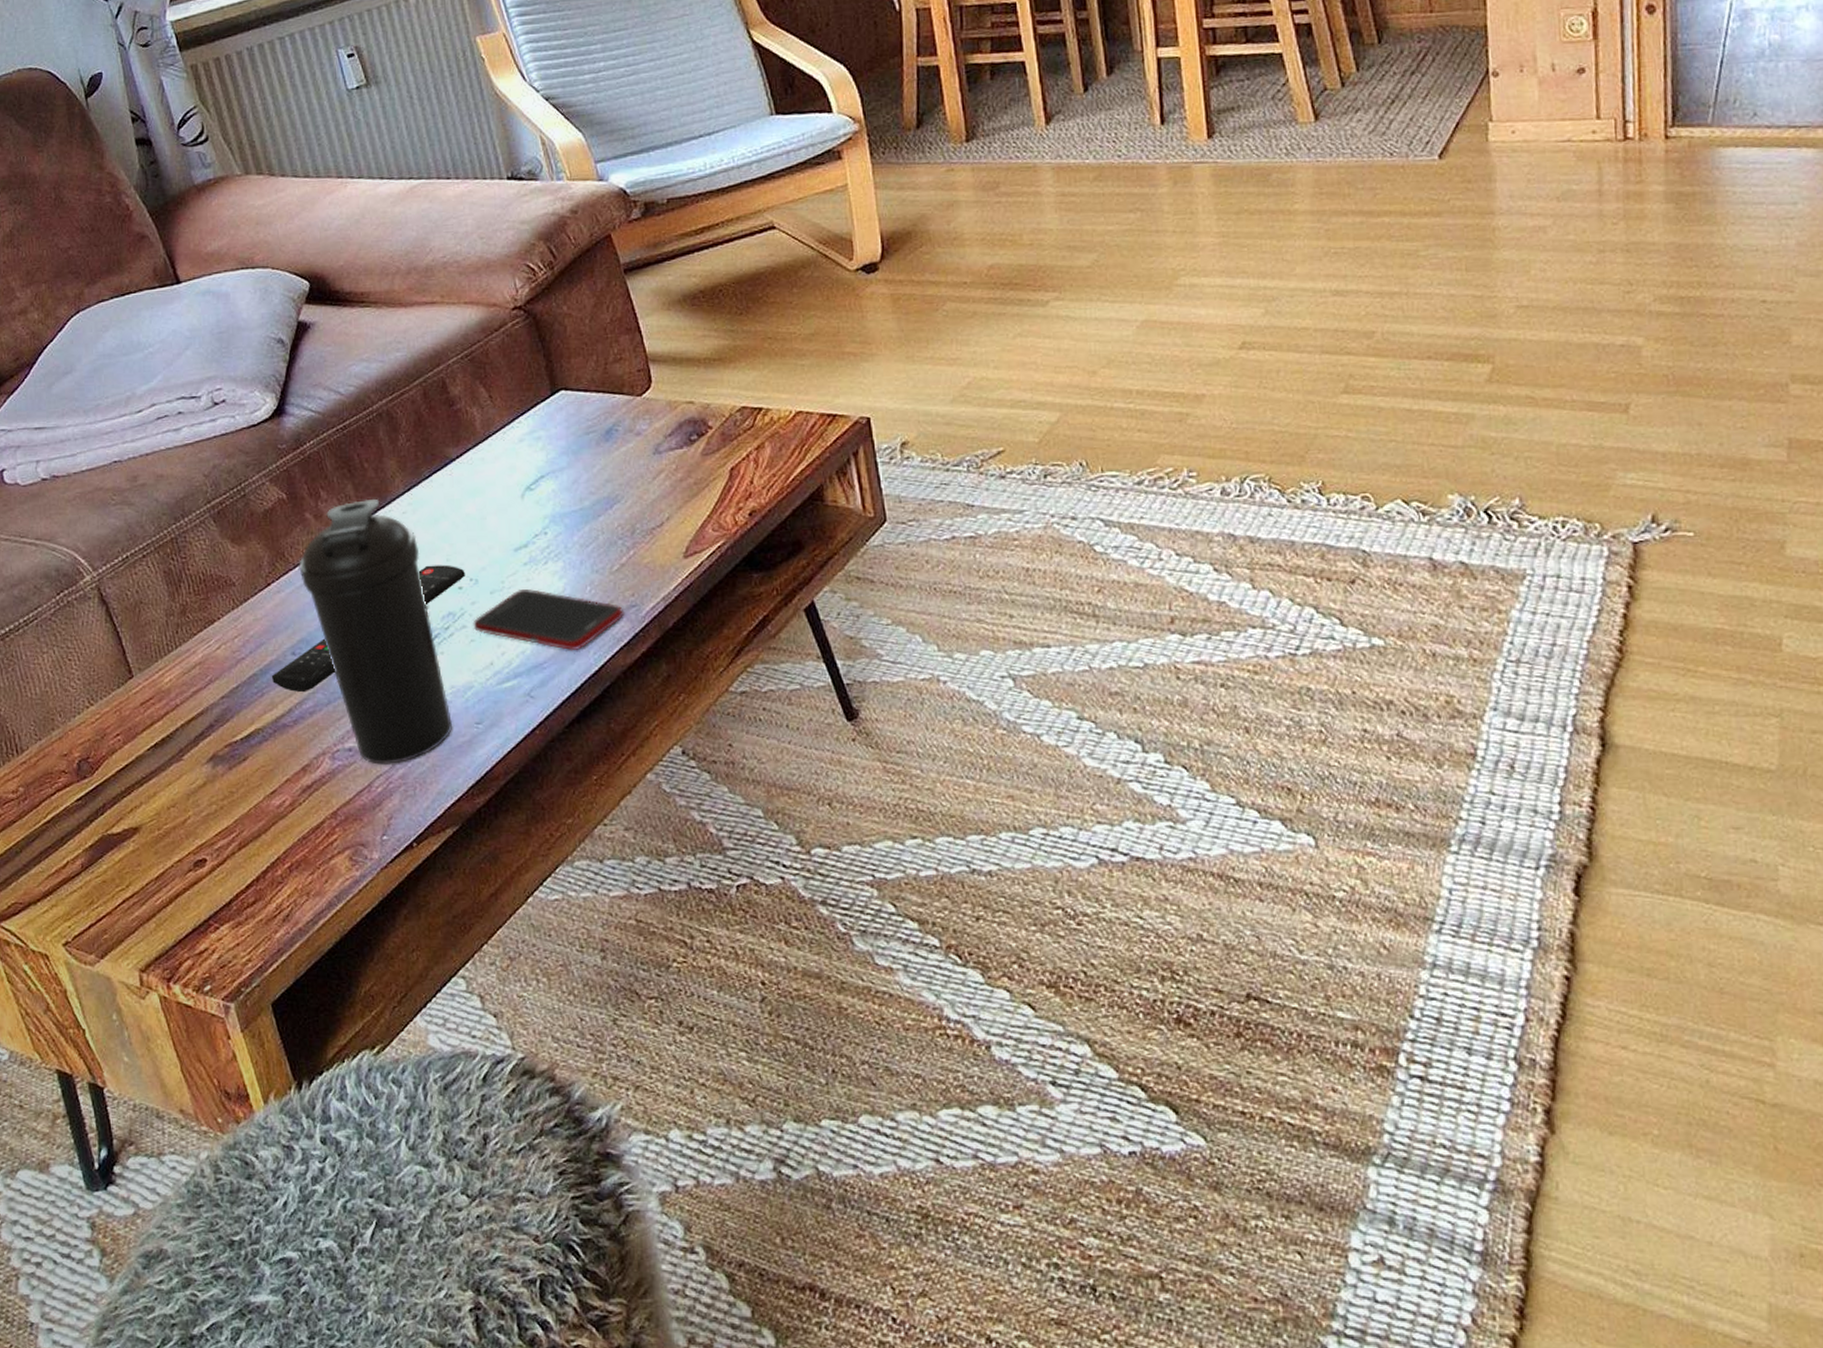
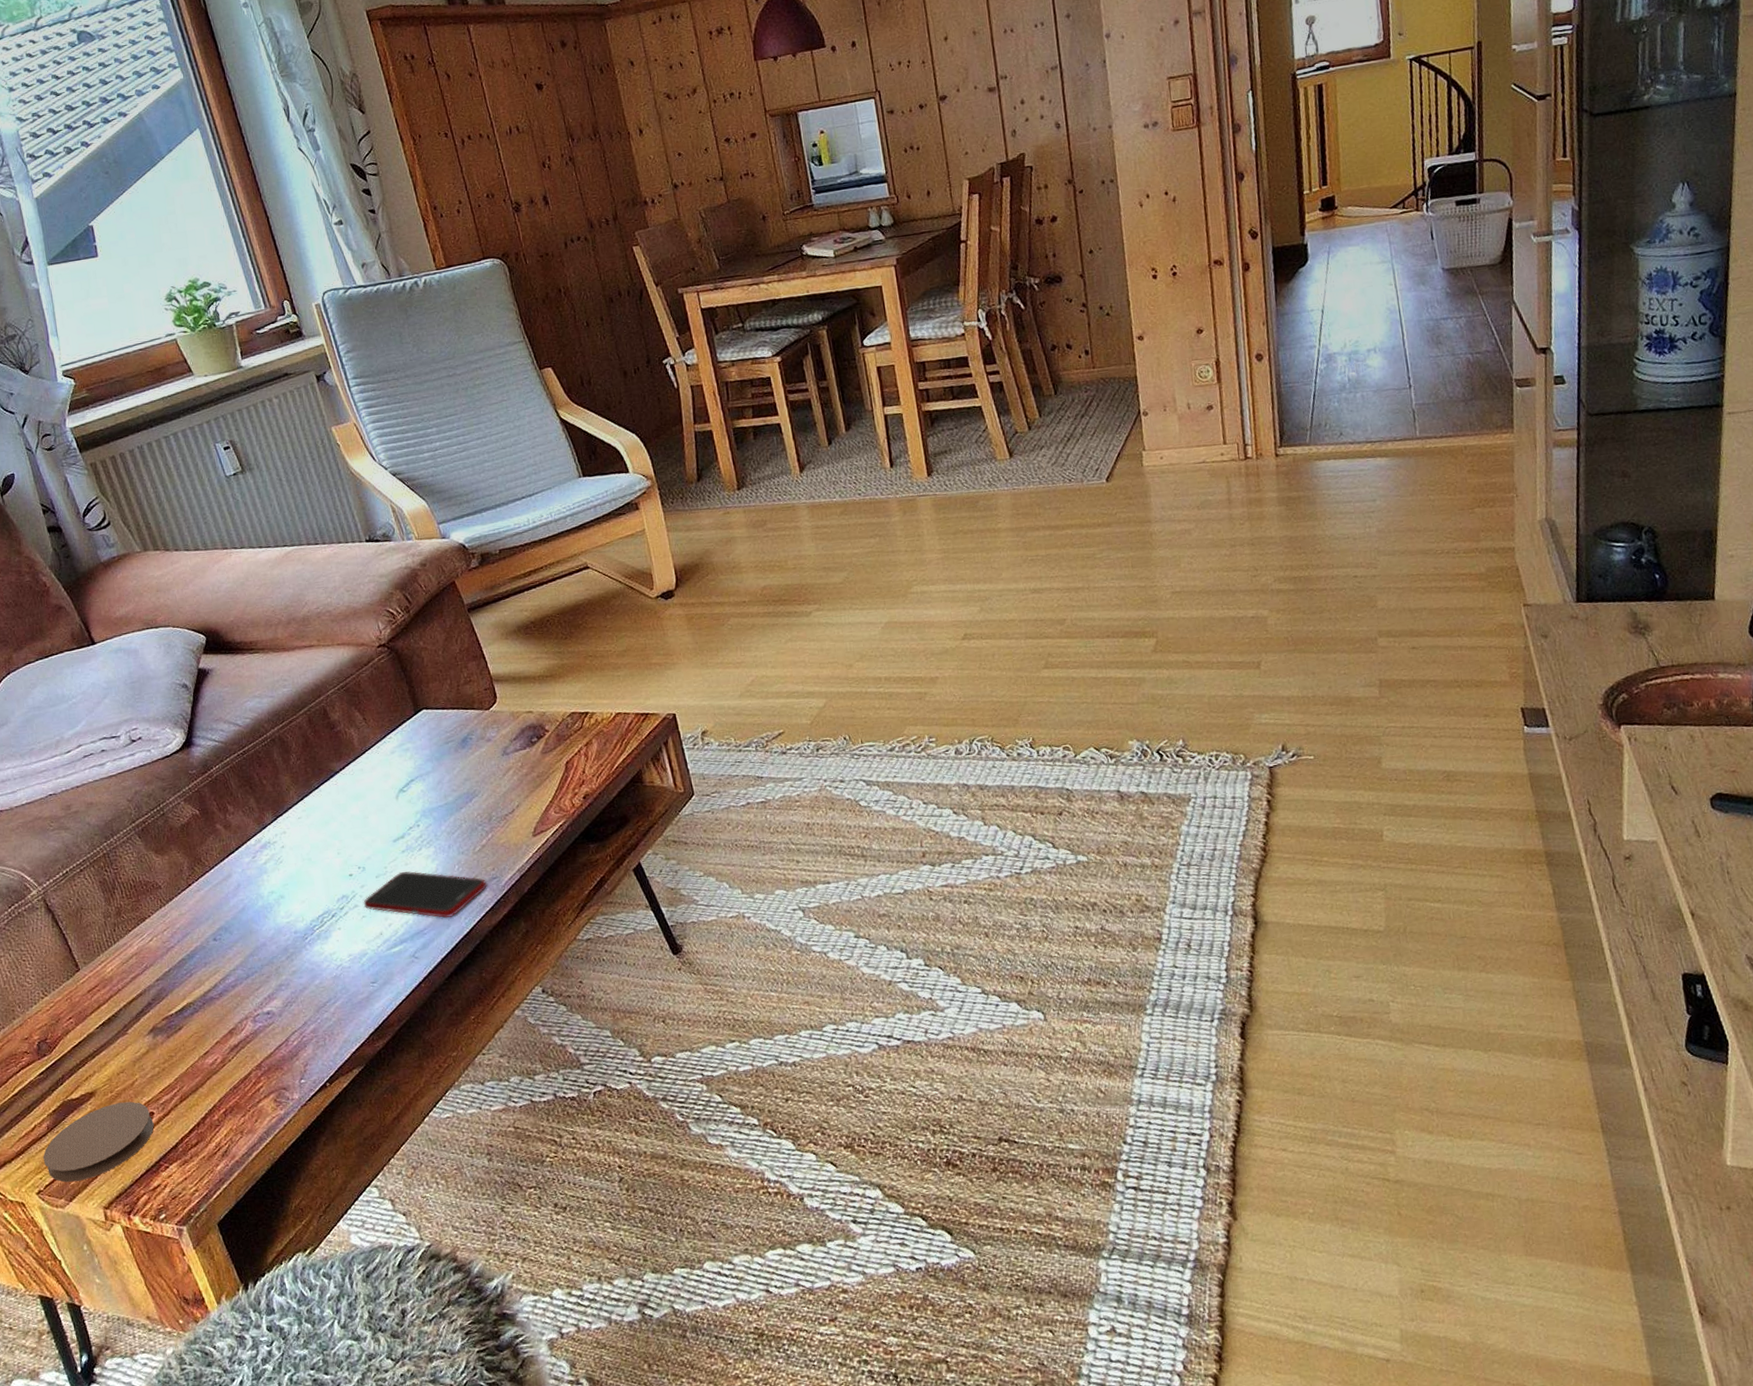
coaster: none [74,843,206,935] -> present [43,1101,154,1183]
remote control: present [271,564,465,693] -> none [197,857,354,971]
water bottle: present [299,499,453,765] -> none [214,809,353,1023]

